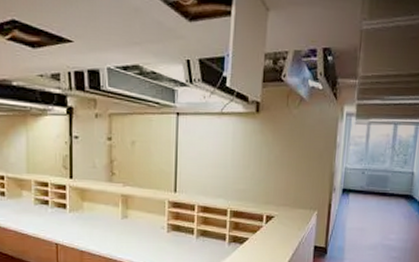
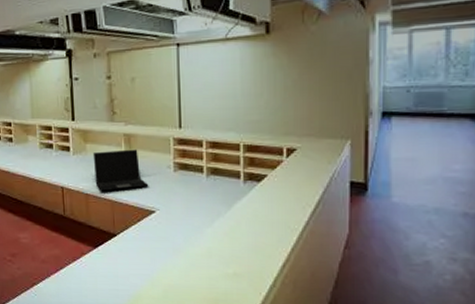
laptop: none [89,209,143,249] -> present [92,149,149,192]

